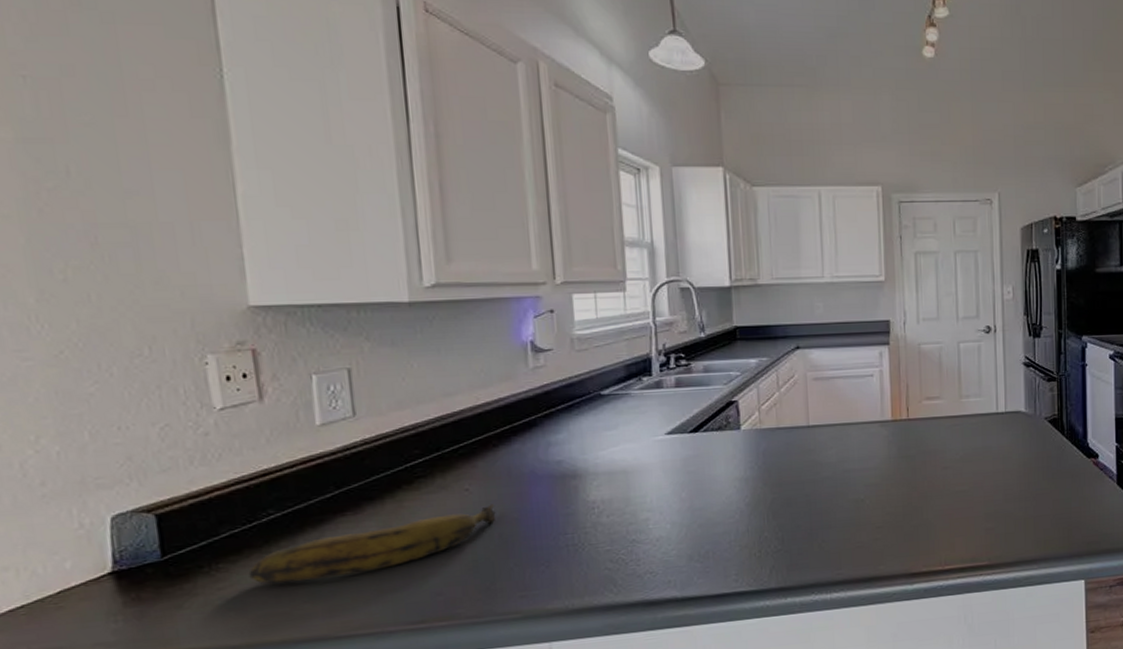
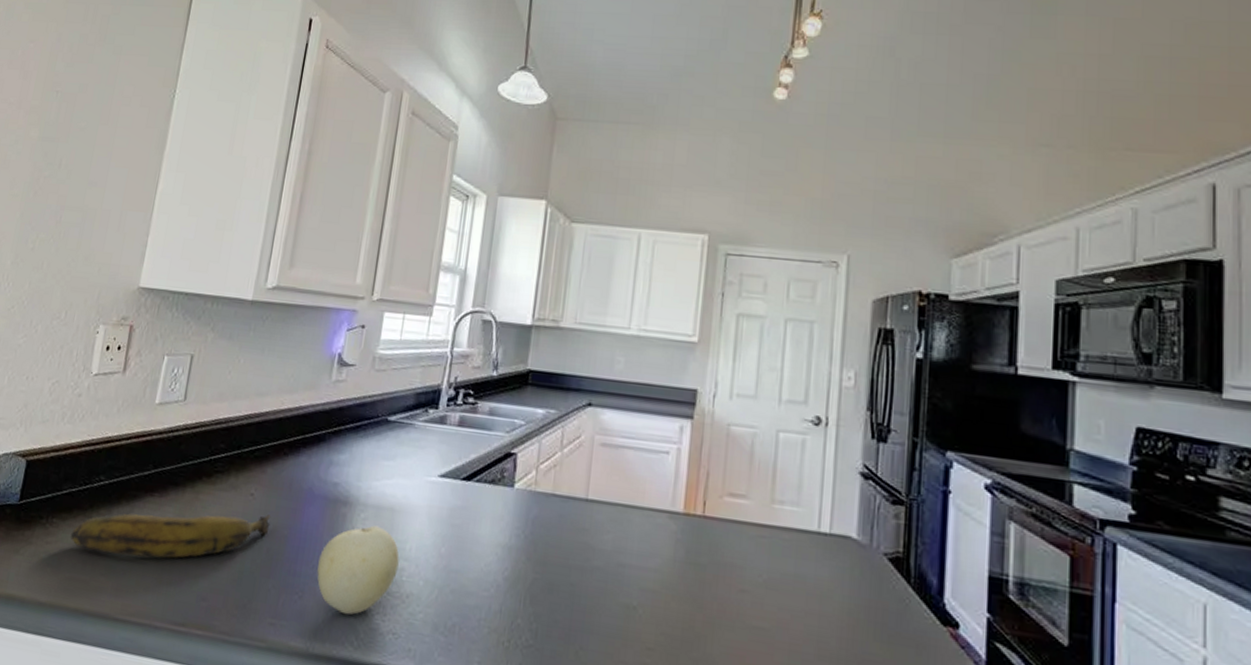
fruit: none [558,489,643,570] -> present [317,525,400,615]

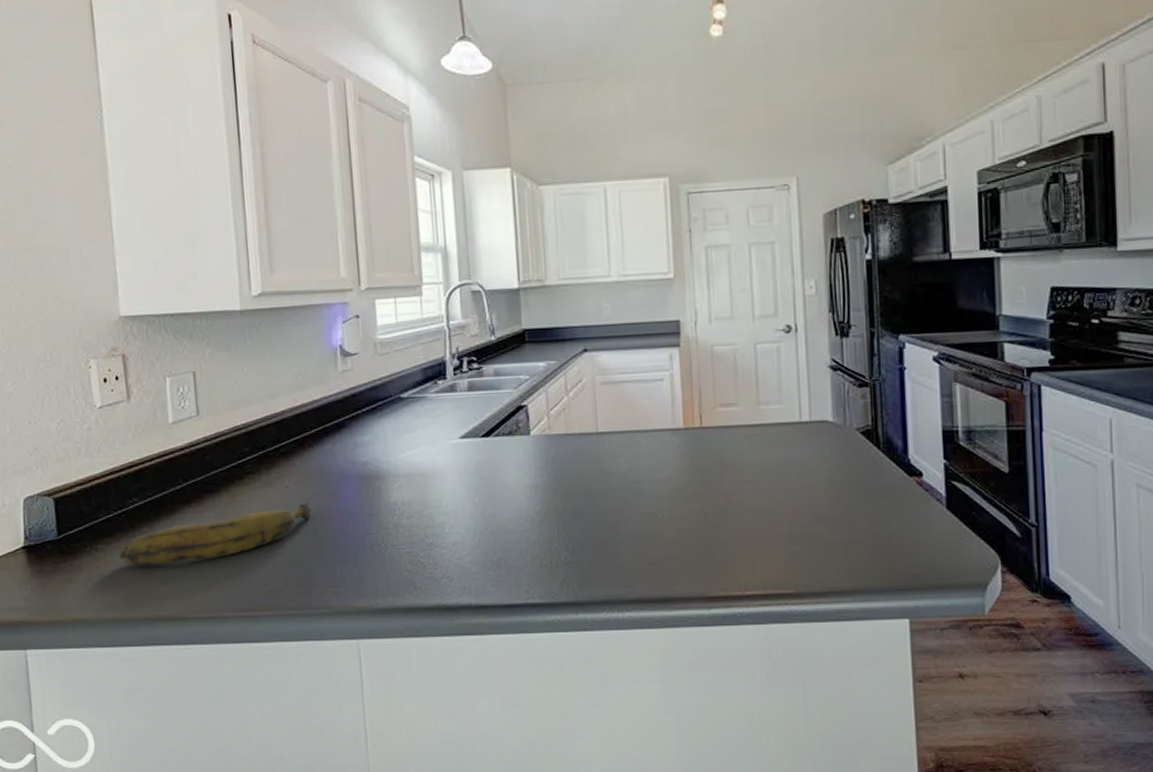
fruit: present [317,525,400,615] -> none [364,491,440,571]

